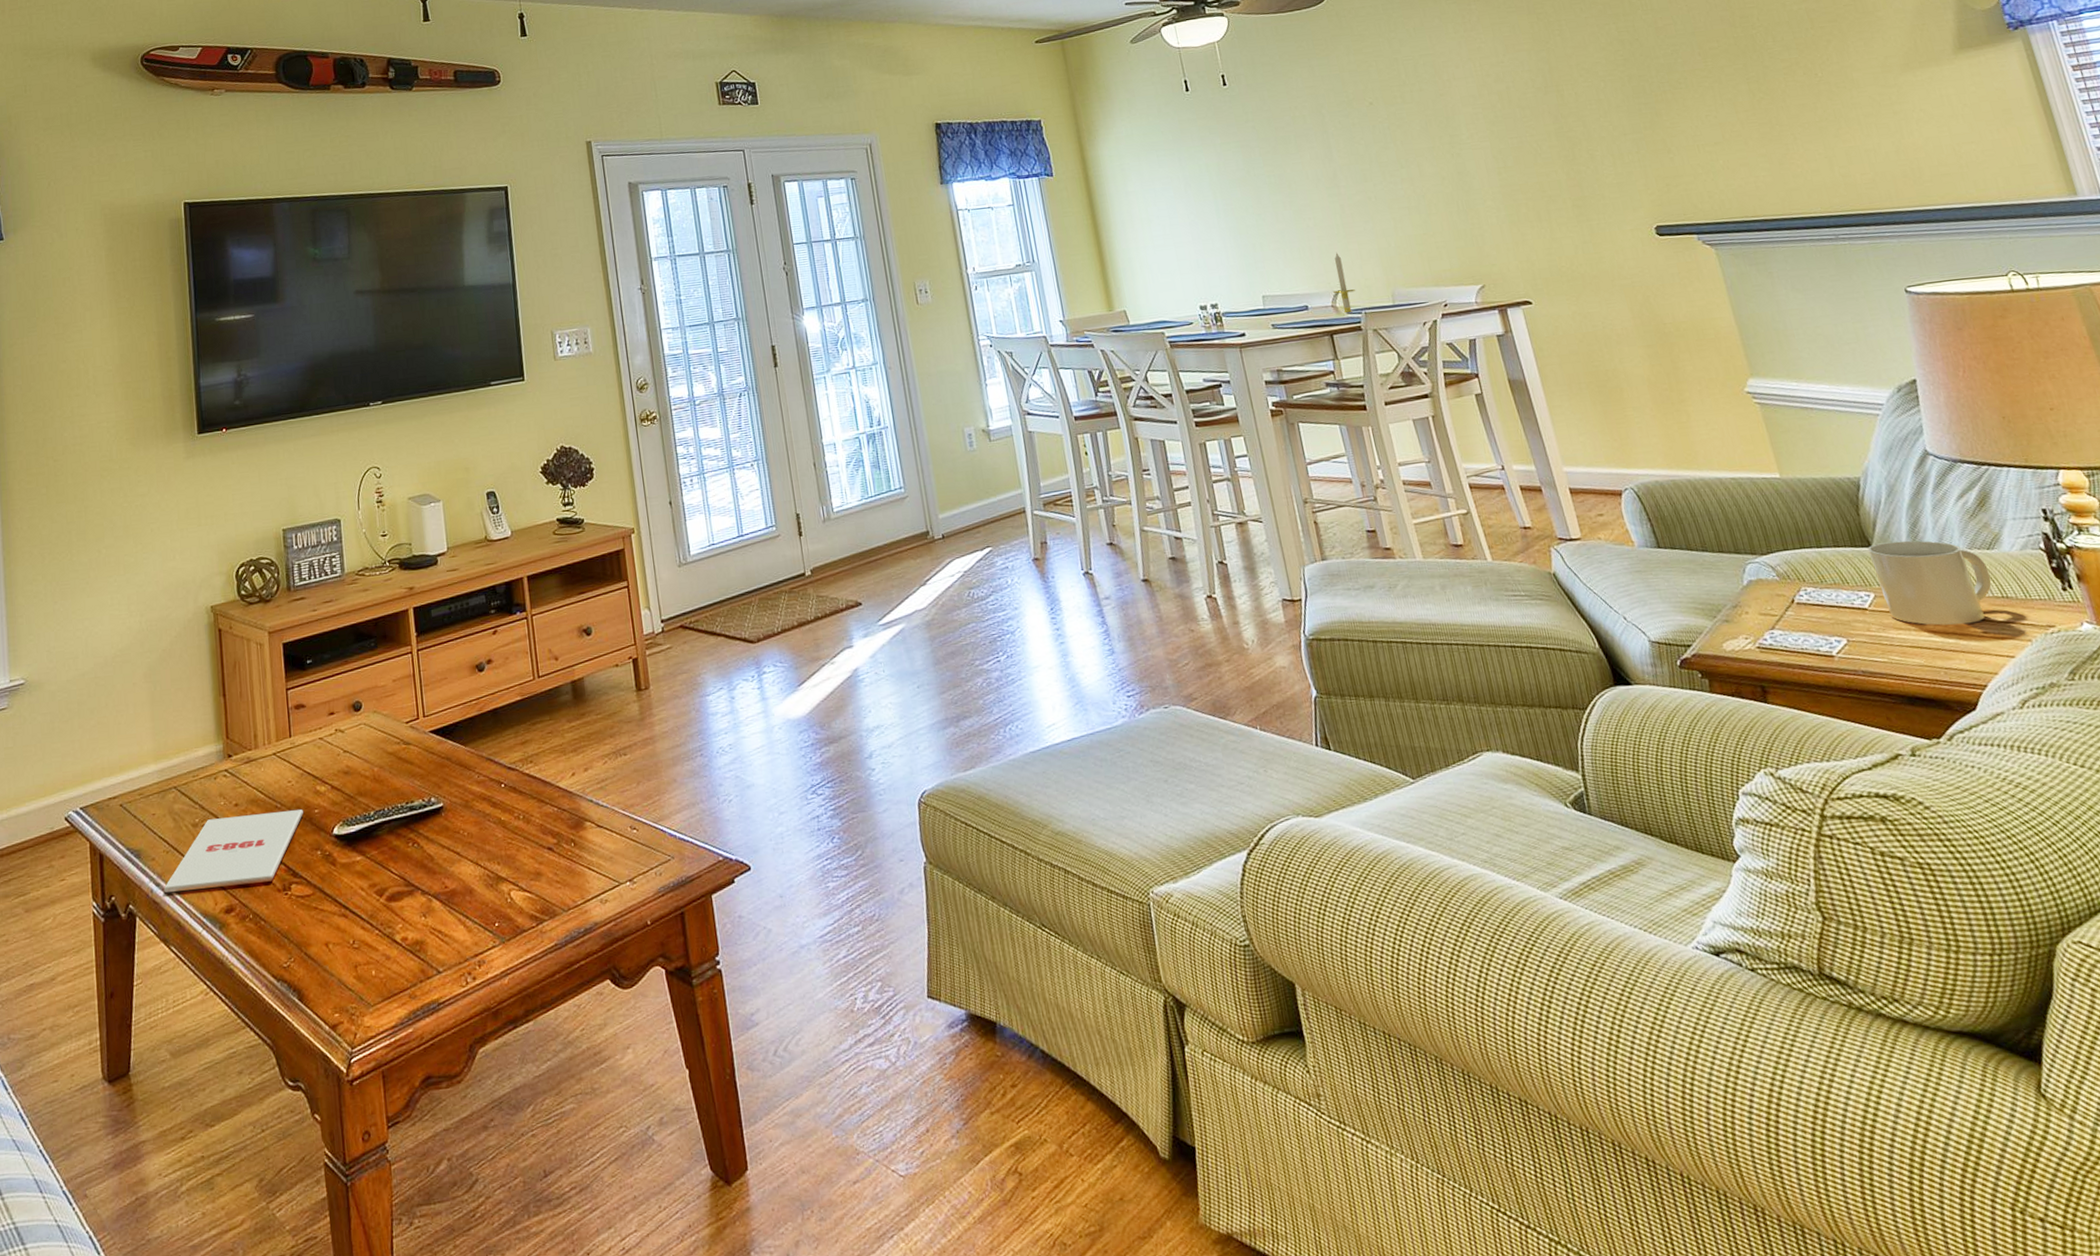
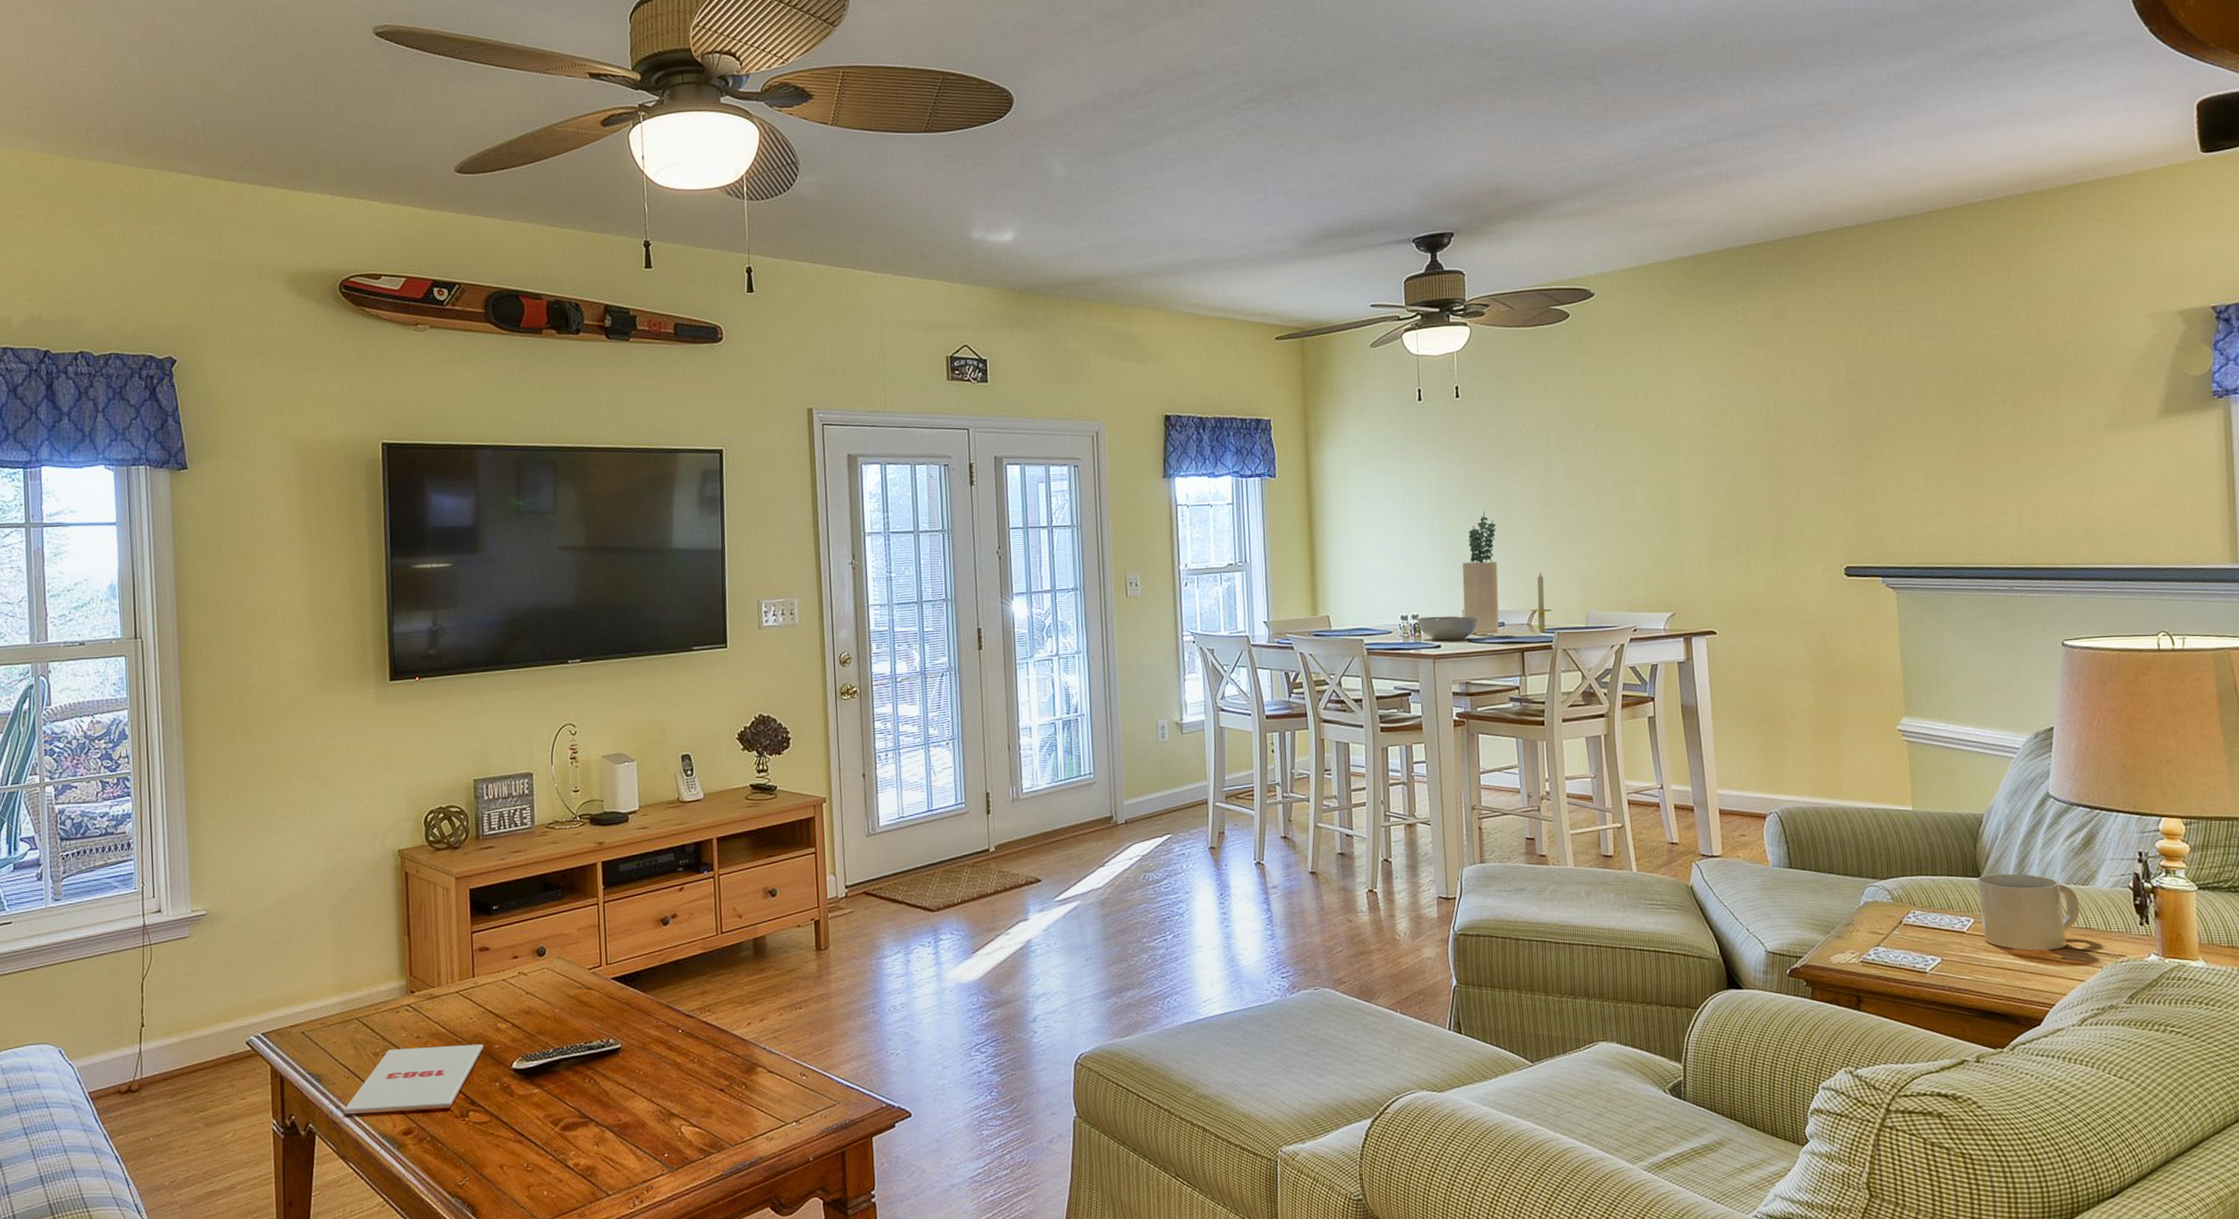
bowl: none [1216,301,1282,329] -> present [1417,616,1480,641]
vase: none [1254,195,1304,320] -> present [1462,511,1500,634]

